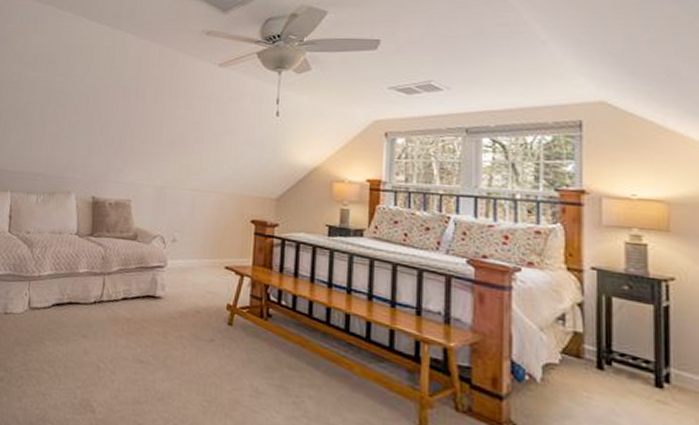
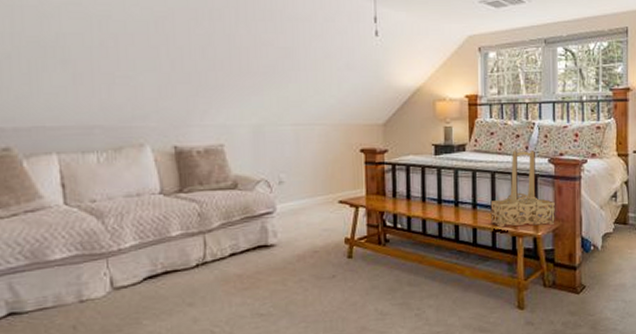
decorative basket: none [389,243,474,339] -> present [490,150,555,228]

